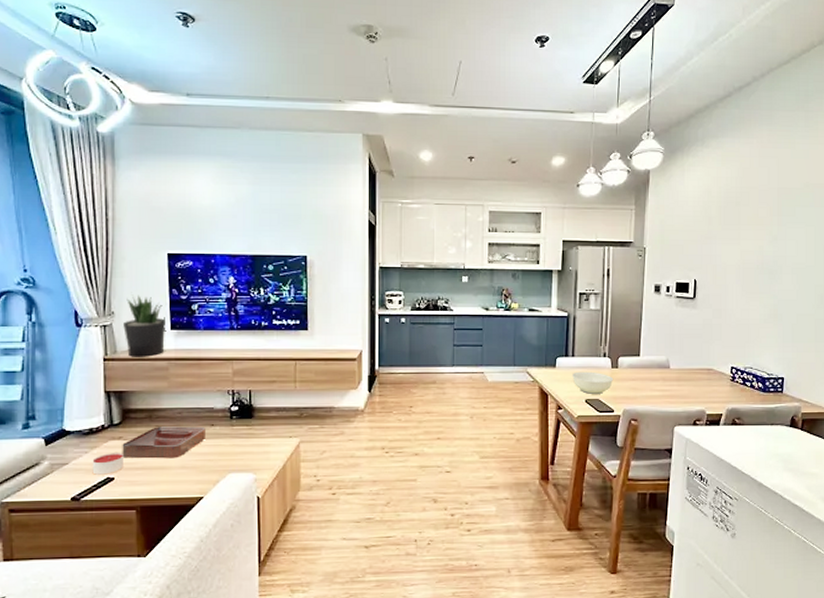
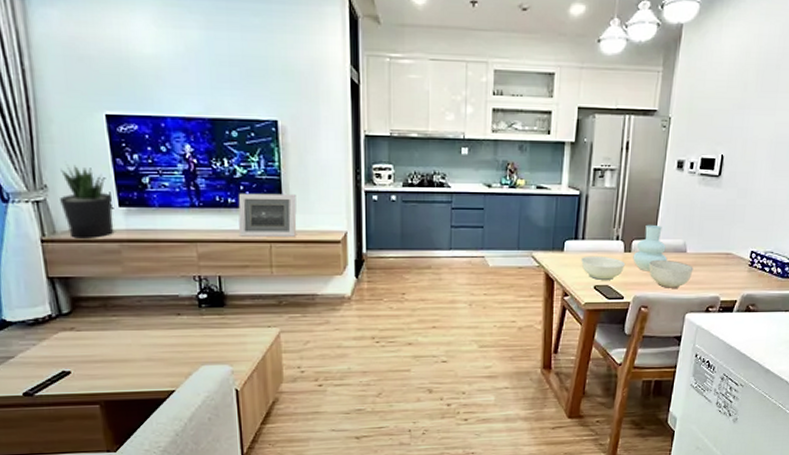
candle: present [92,453,123,475] -> none [42,345,80,369]
decorative tray: present [122,426,207,459] -> none [75,315,173,351]
picture frame: none [268,317,319,355] -> present [238,193,297,237]
vase: none [620,342,653,386] -> present [633,224,668,271]
bowl: none [636,375,678,402] -> present [649,259,694,288]

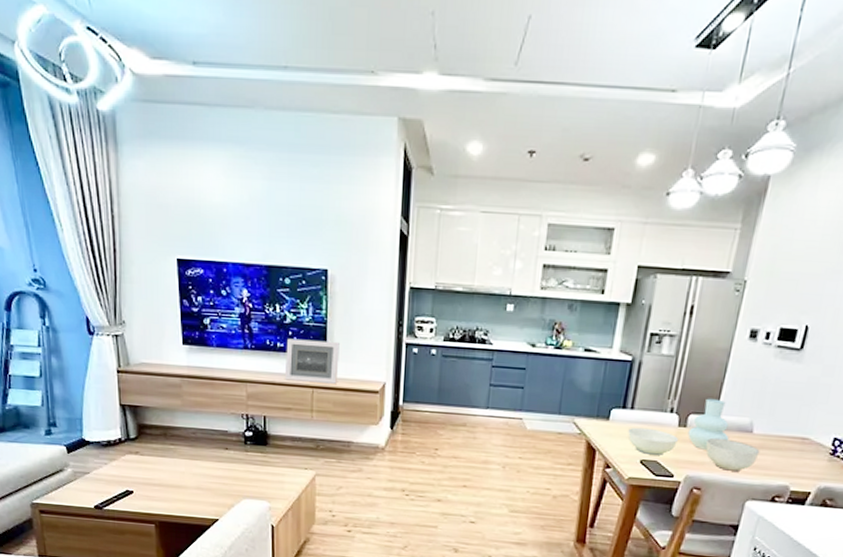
planter: present [60,164,114,238] -> none [135,303,177,373]

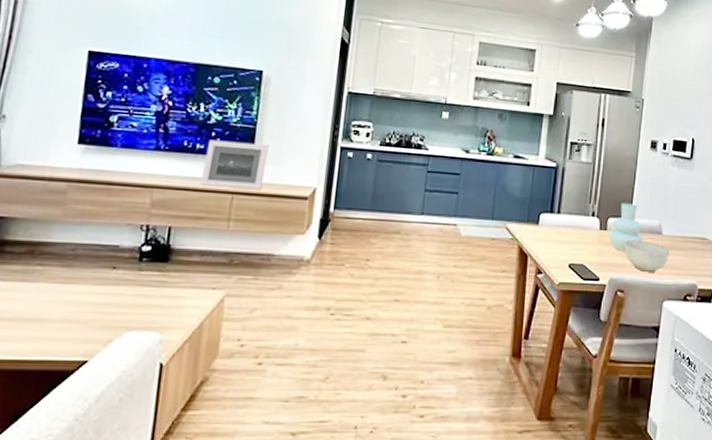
bowl: present [627,427,679,455] -> none [556,231,602,259]

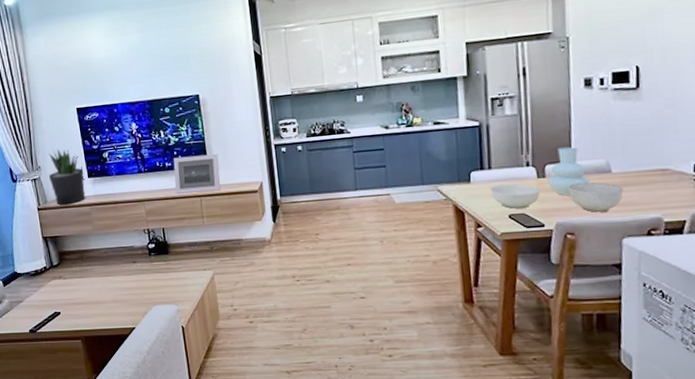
planter: none [14,96,72,176] -> present [49,148,86,206]
bowl: none [556,231,602,259] -> present [490,183,541,209]

